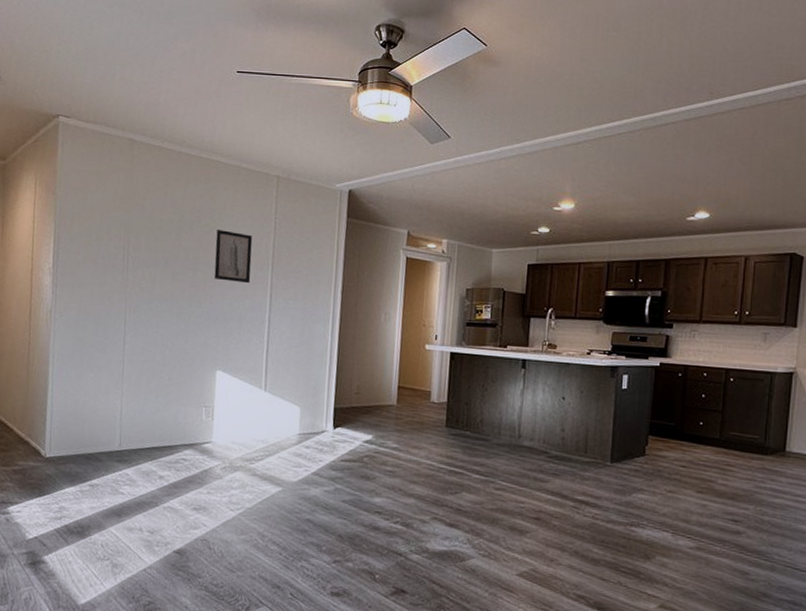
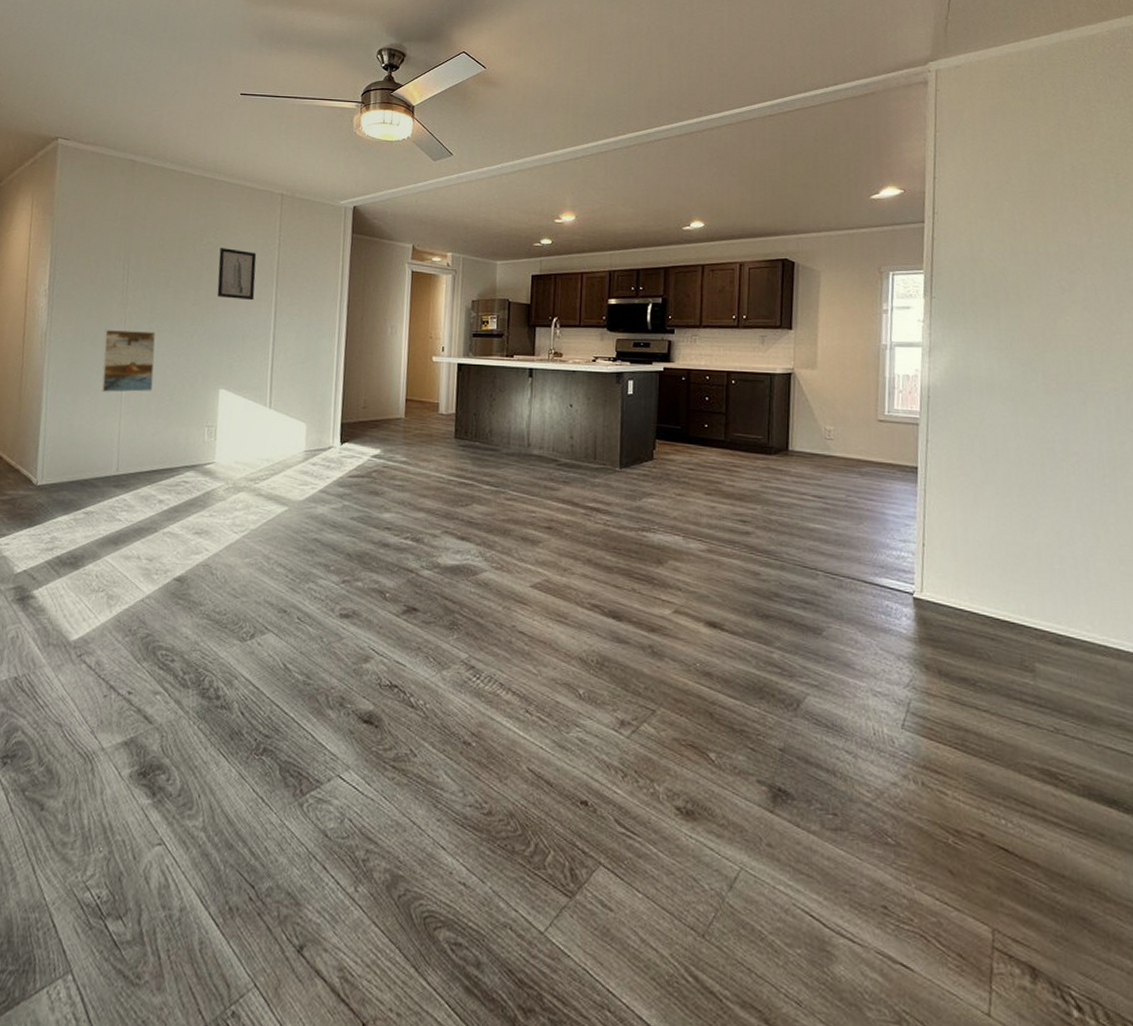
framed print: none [104,309,155,371] -> present [101,330,156,393]

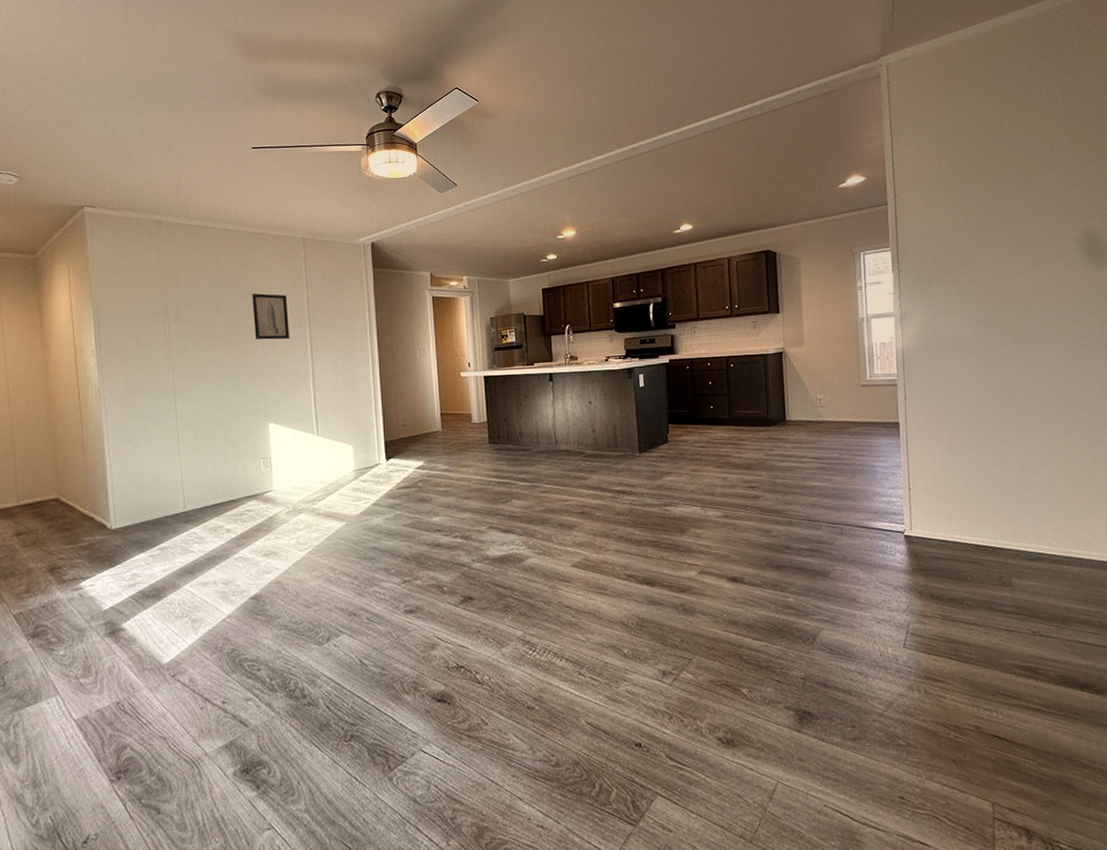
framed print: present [101,330,156,393] -> none [154,378,207,438]

